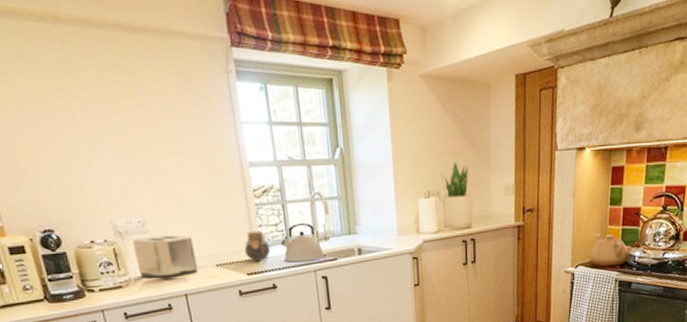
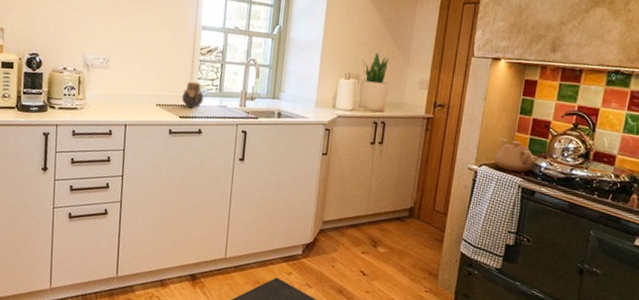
toaster: present [132,235,198,280] -> none [93,71,143,110]
kettle: present [280,222,324,263] -> none [213,81,248,116]

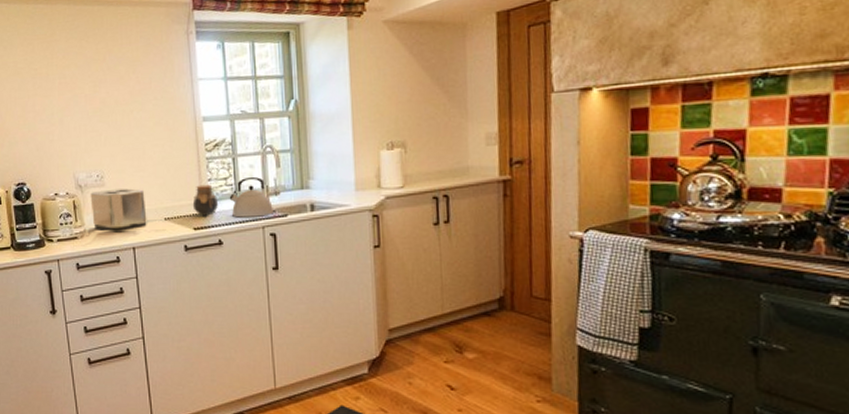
toaster: none [93,71,143,110] -> present [90,188,147,233]
kettle: none [213,81,248,116] -> present [229,176,273,218]
planter: present [357,53,390,112] -> none [406,110,447,184]
teapot: present [493,137,535,173] -> none [603,189,664,232]

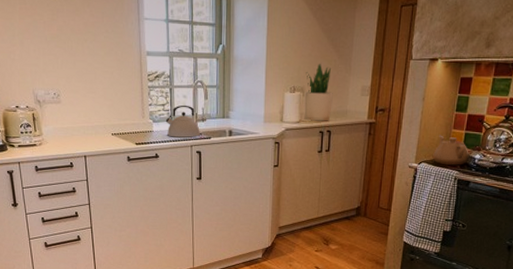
toaster: present [90,188,147,233] -> none [48,106,97,143]
jar: present [192,184,218,216] -> none [135,108,156,134]
planter: none [406,110,447,184] -> present [303,64,333,121]
teapot: none [603,189,664,232] -> present [432,135,470,166]

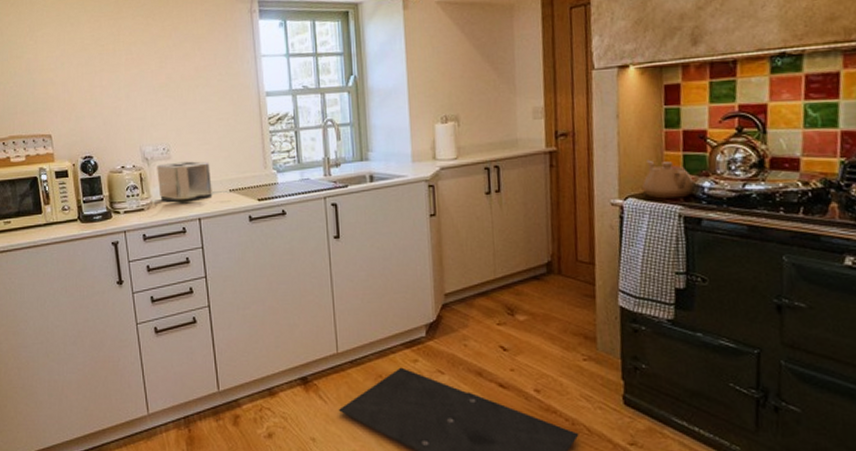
toaster: none [48,106,97,143] -> present [157,161,212,204]
kettle: present [165,105,200,138] -> none [292,149,334,189]
planter: present [303,64,333,121] -> none [459,86,498,156]

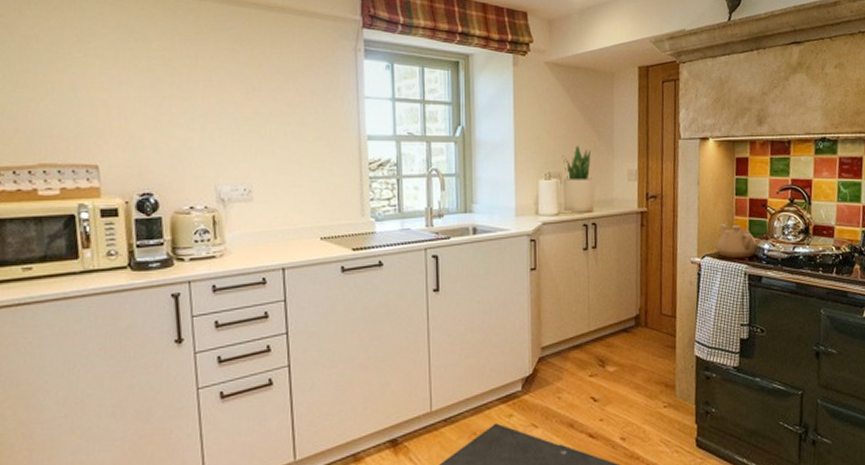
toaster: present [157,161,212,204] -> none [234,205,301,252]
planter: none [459,86,498,156] -> present [561,146,596,212]

